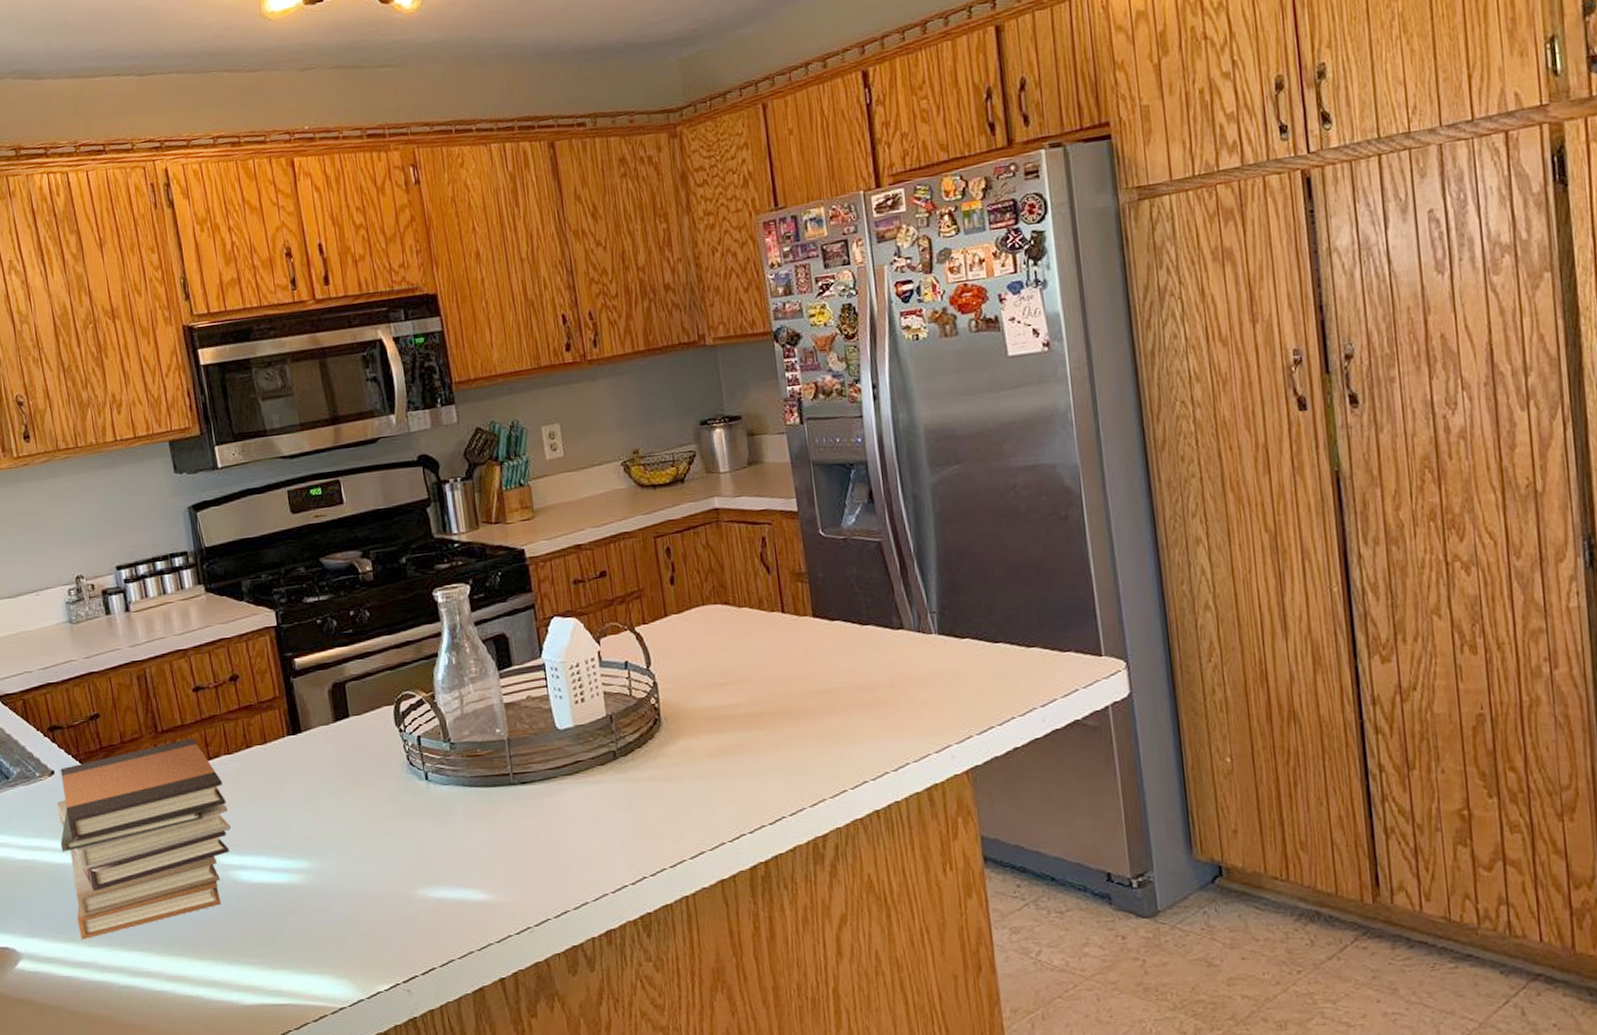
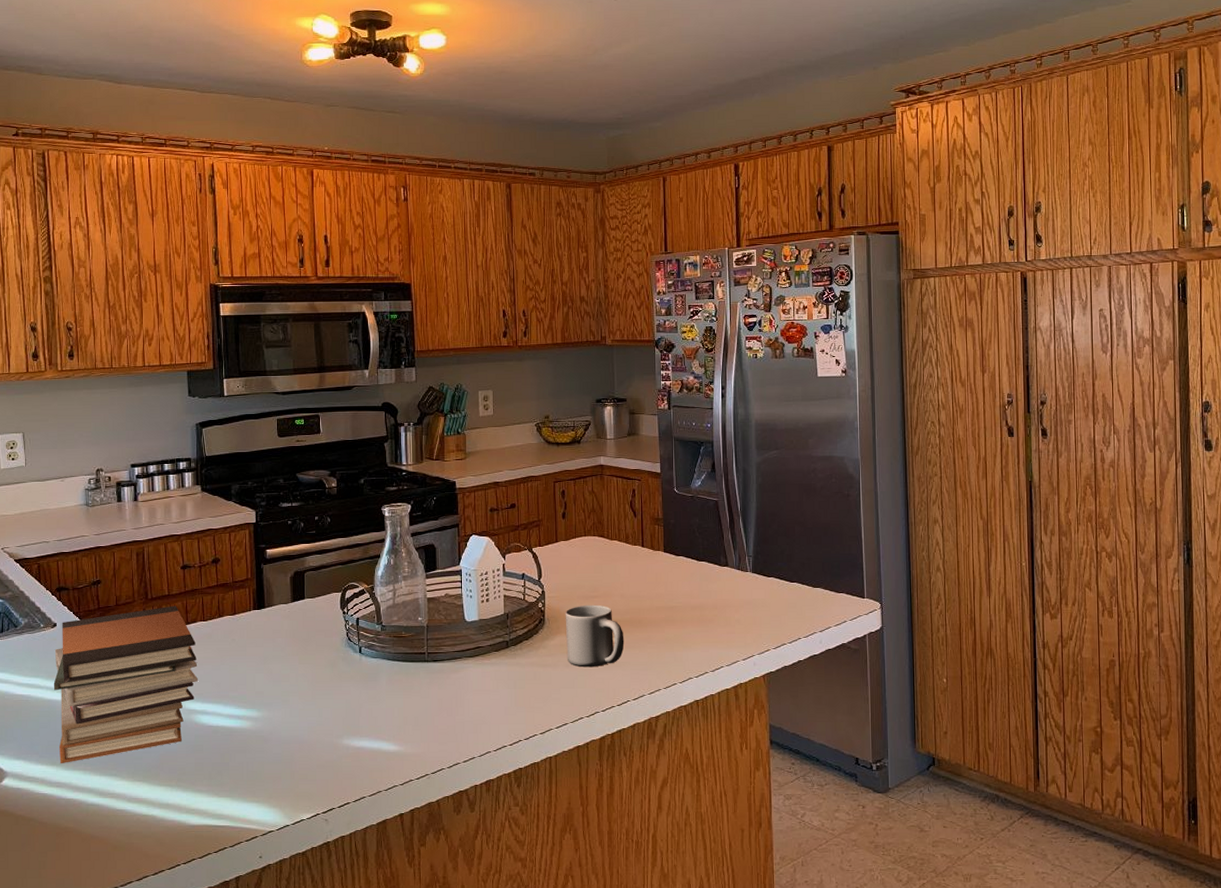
mug: none [686,694,771,778] -> present [565,604,624,668]

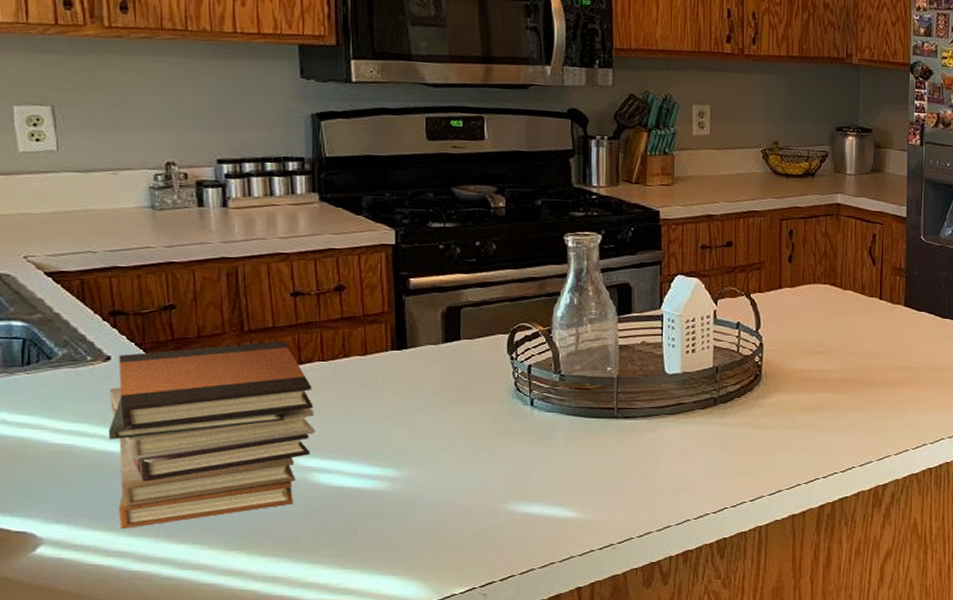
mug: present [565,604,624,668] -> none [785,360,853,430]

